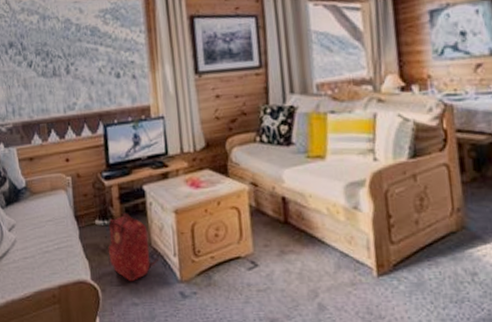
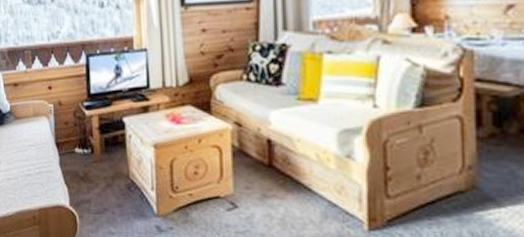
backpack: present [108,212,160,282] -> none [86,143,137,212]

